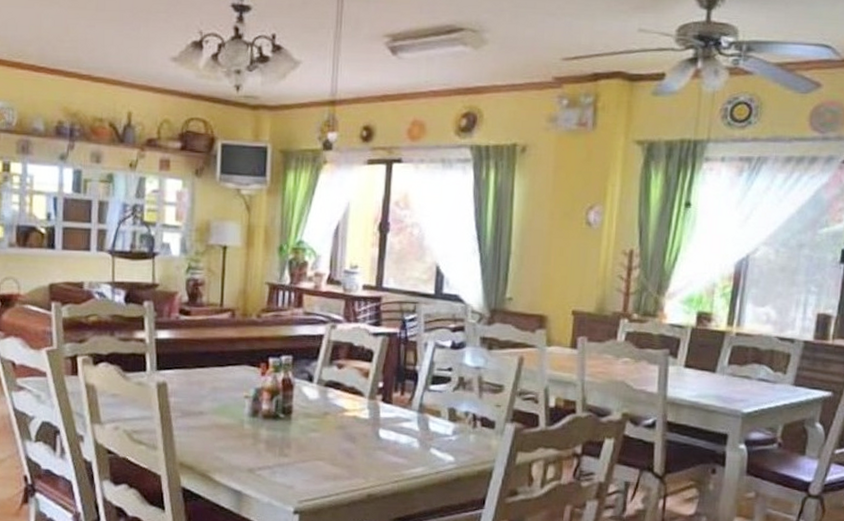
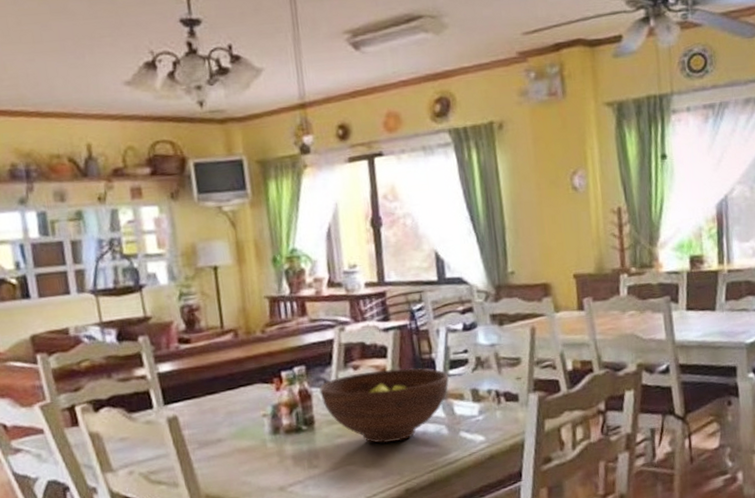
fruit bowl: none [301,372,429,446] -> present [319,367,449,444]

